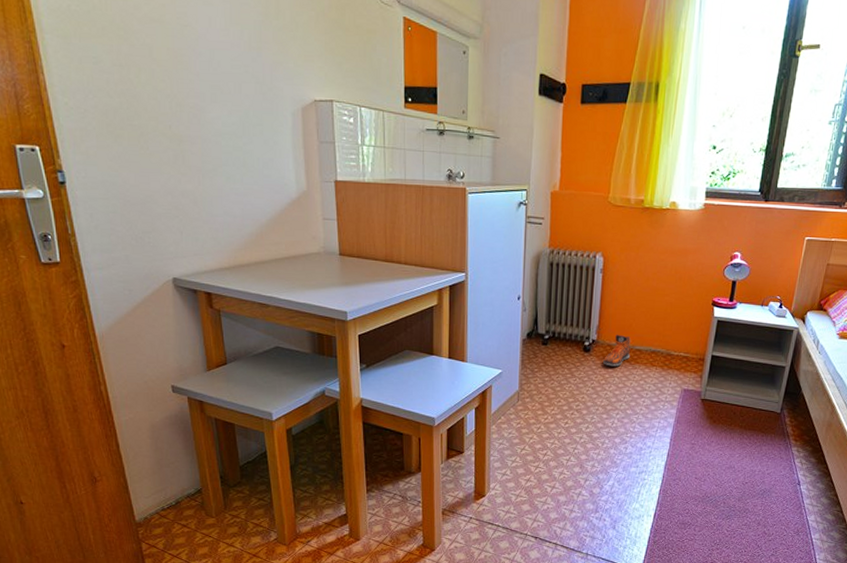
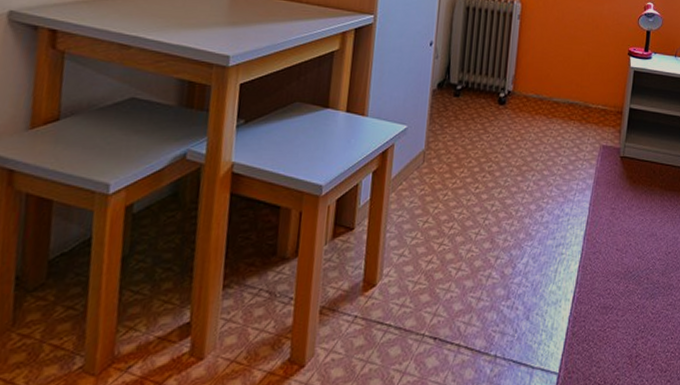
sneaker: present [603,334,632,367] -> none [519,84,549,121]

